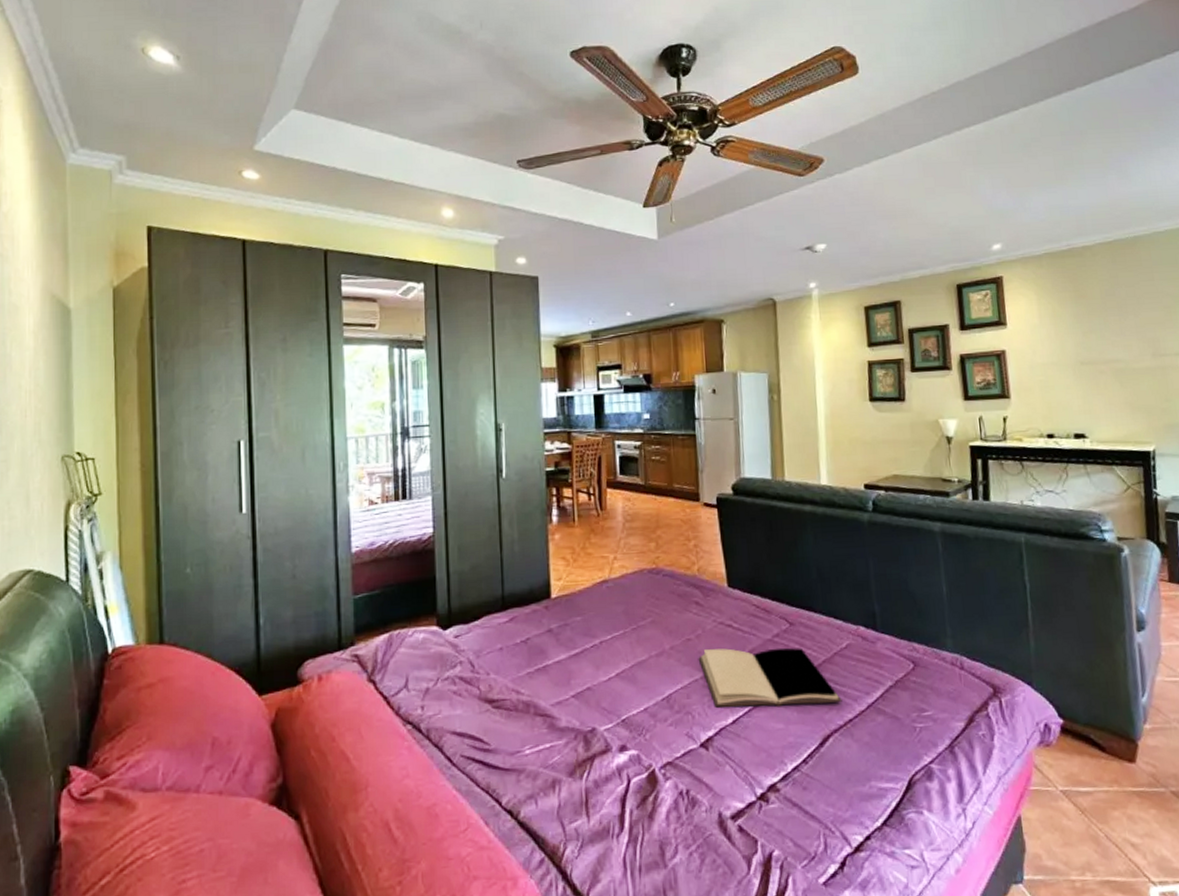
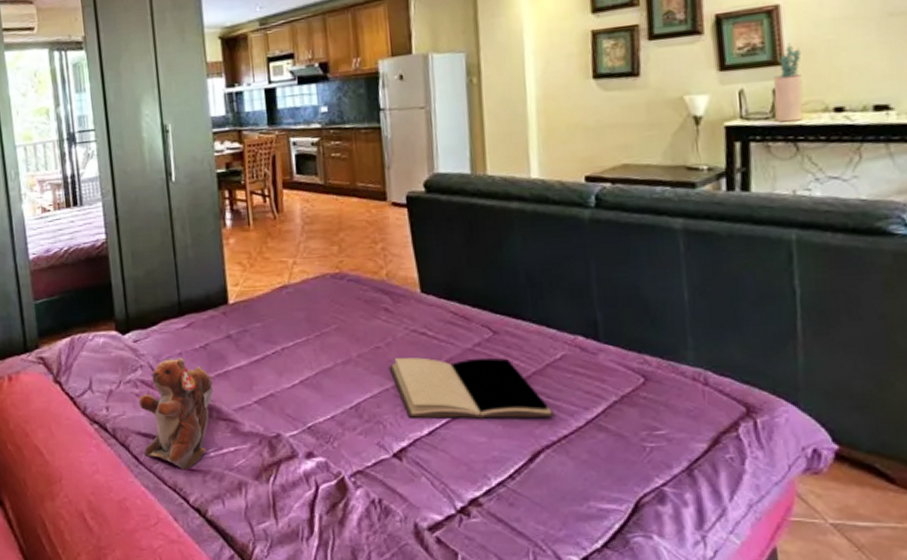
plush toy: none [455,652,532,769] -> present [138,357,214,469]
vase: none [1003,381,1026,445] -> present [772,43,803,123]

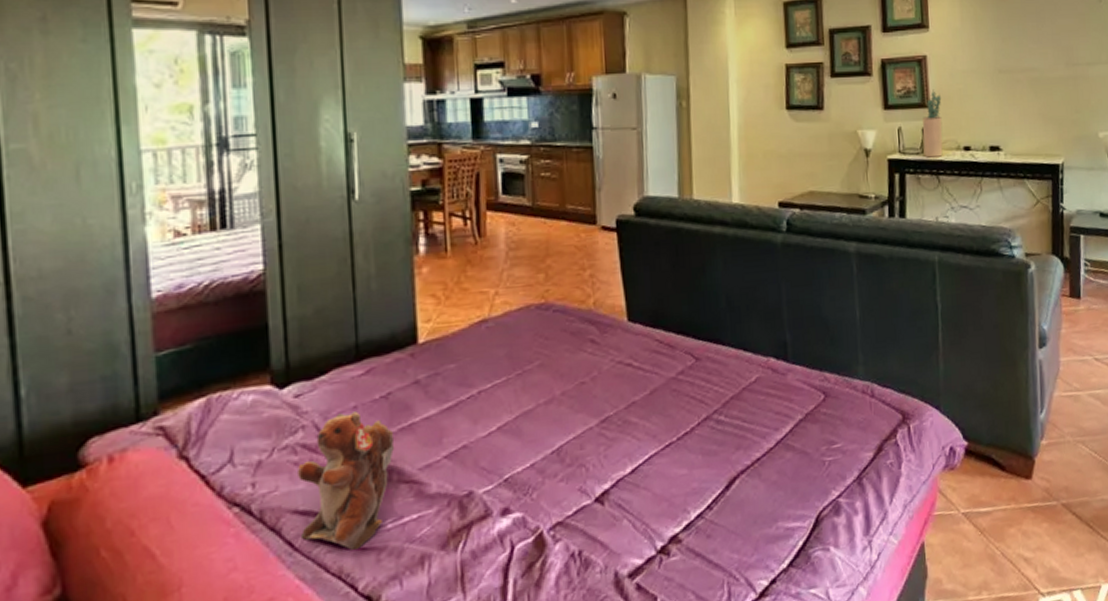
book: present [388,357,556,419] -> none [593,384,750,457]

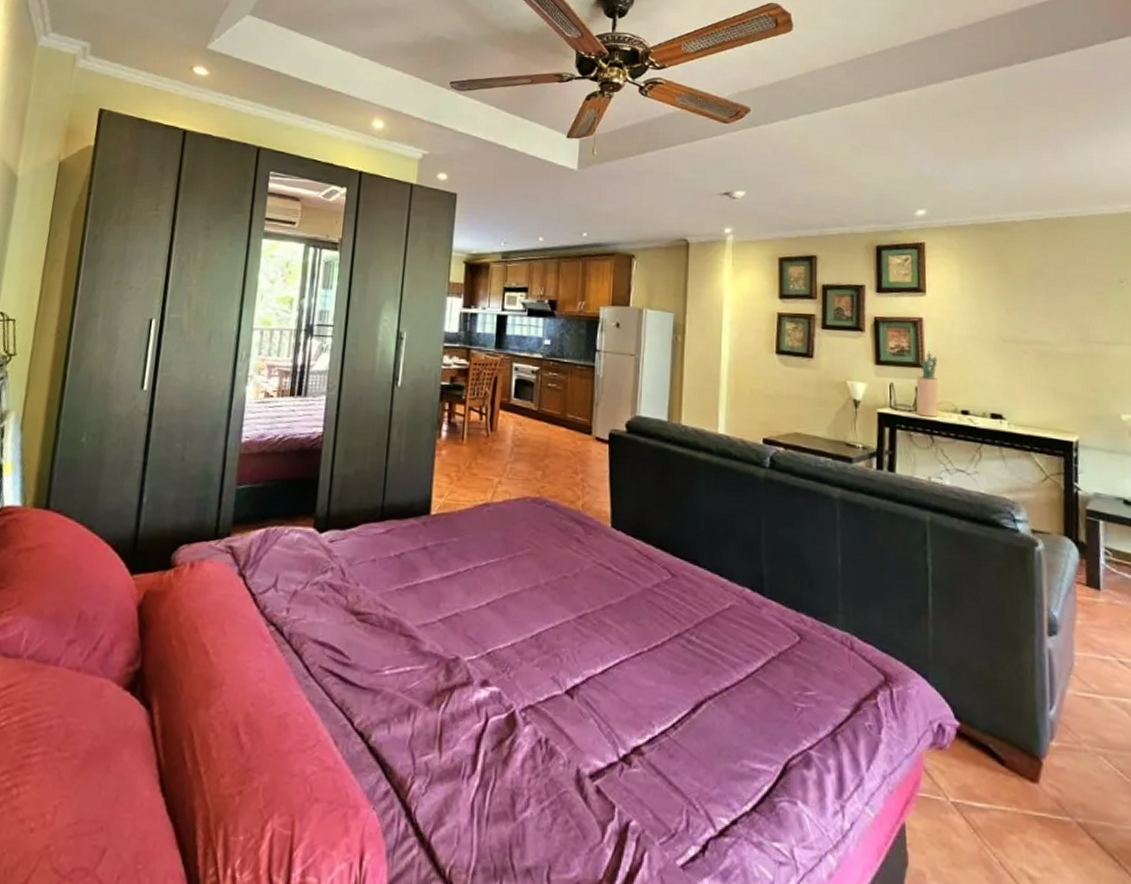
plush toy: present [296,411,395,550] -> none [317,563,401,687]

